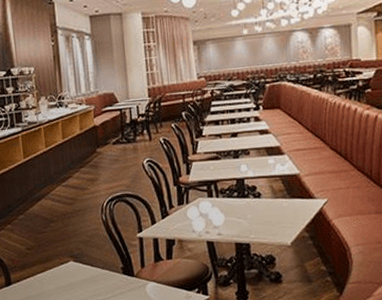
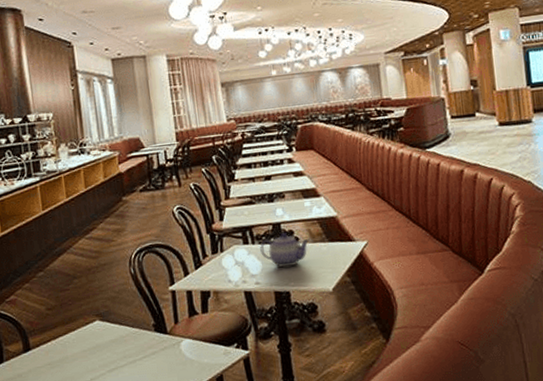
teapot: none [223,187,272,221] -> present [260,232,310,268]

